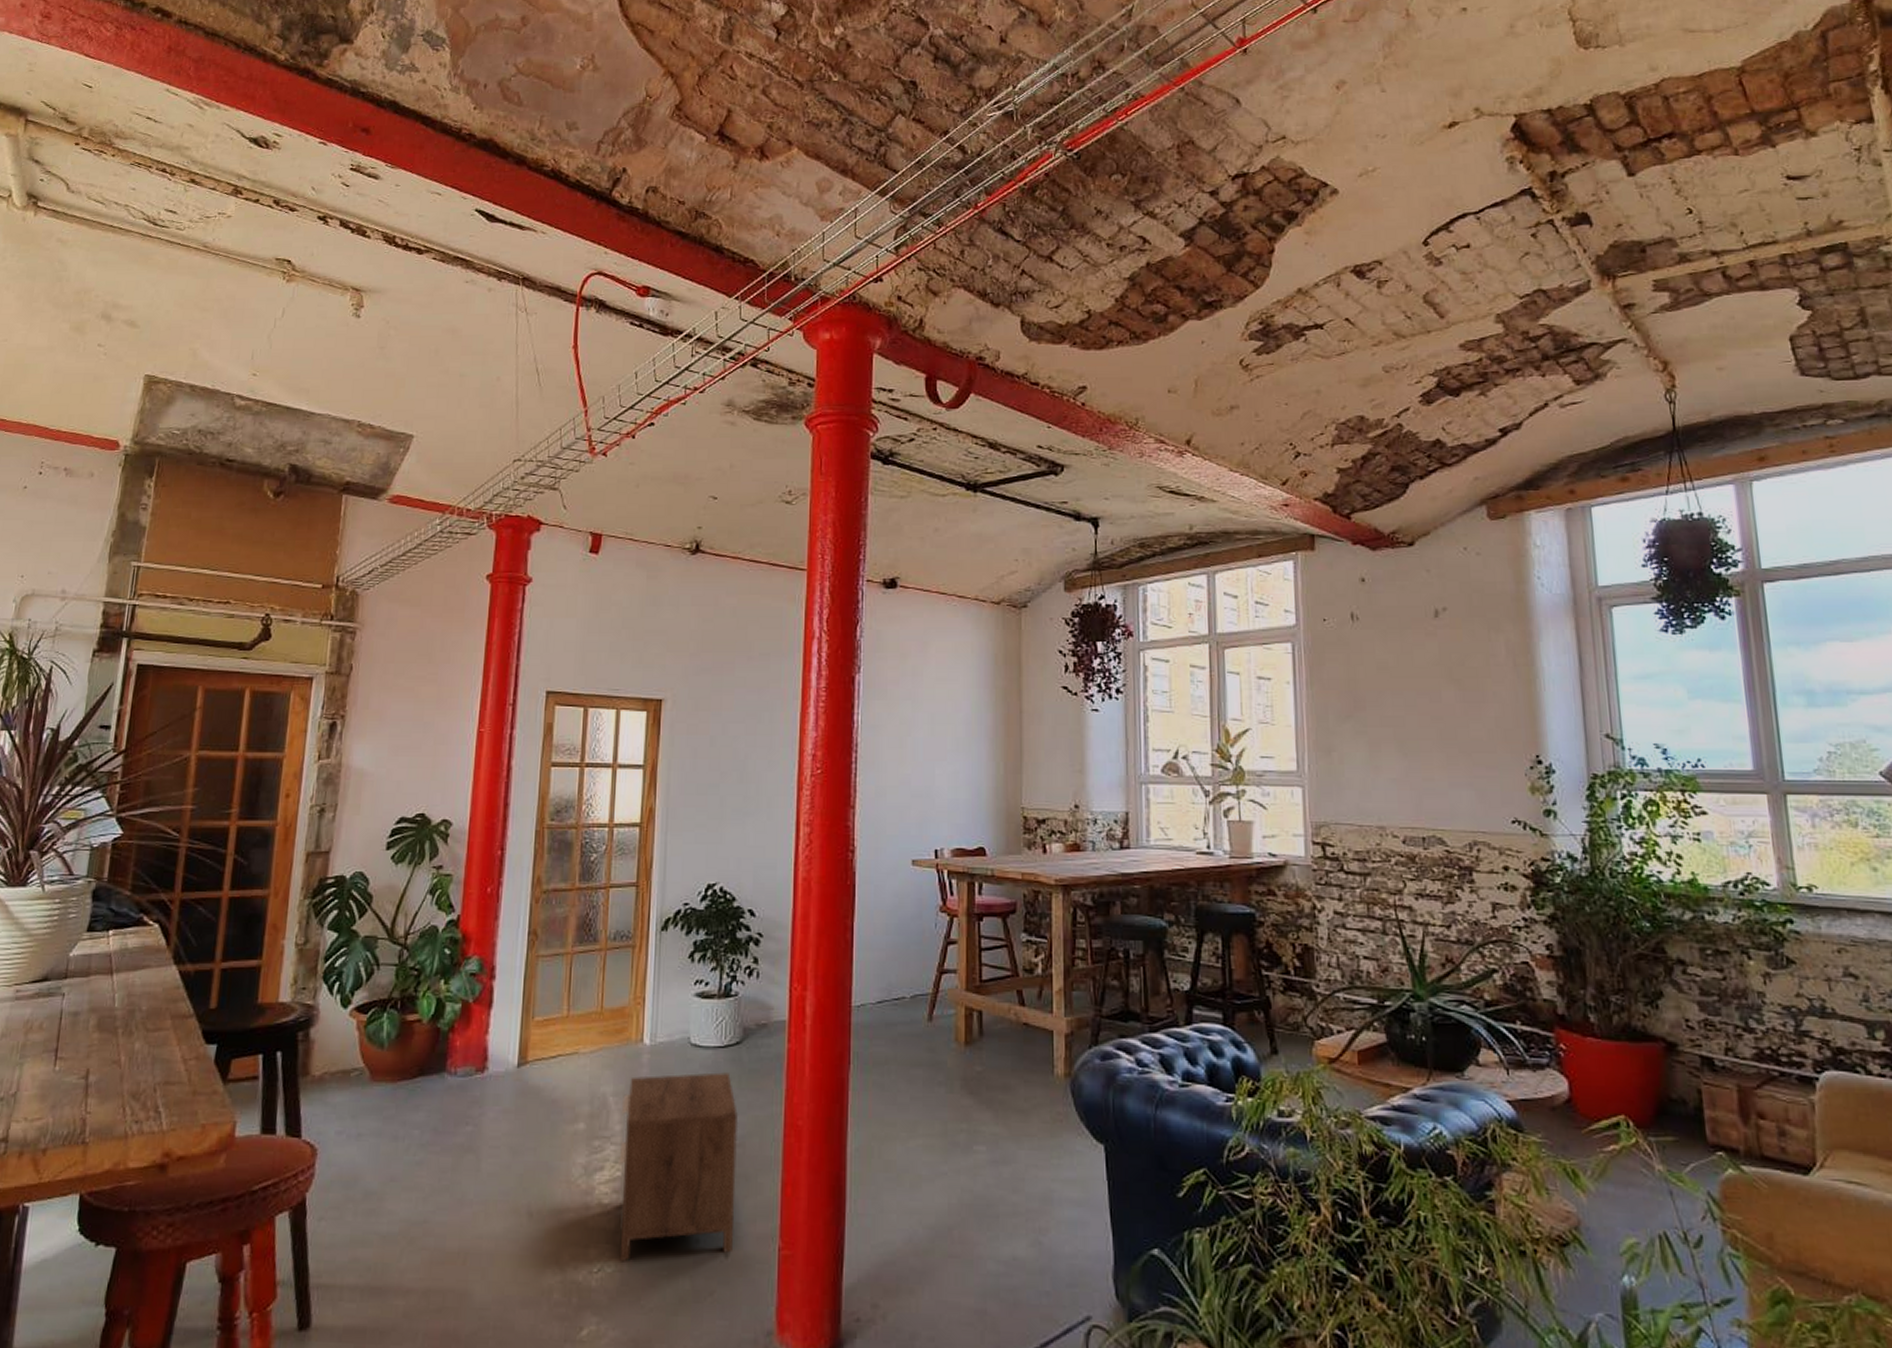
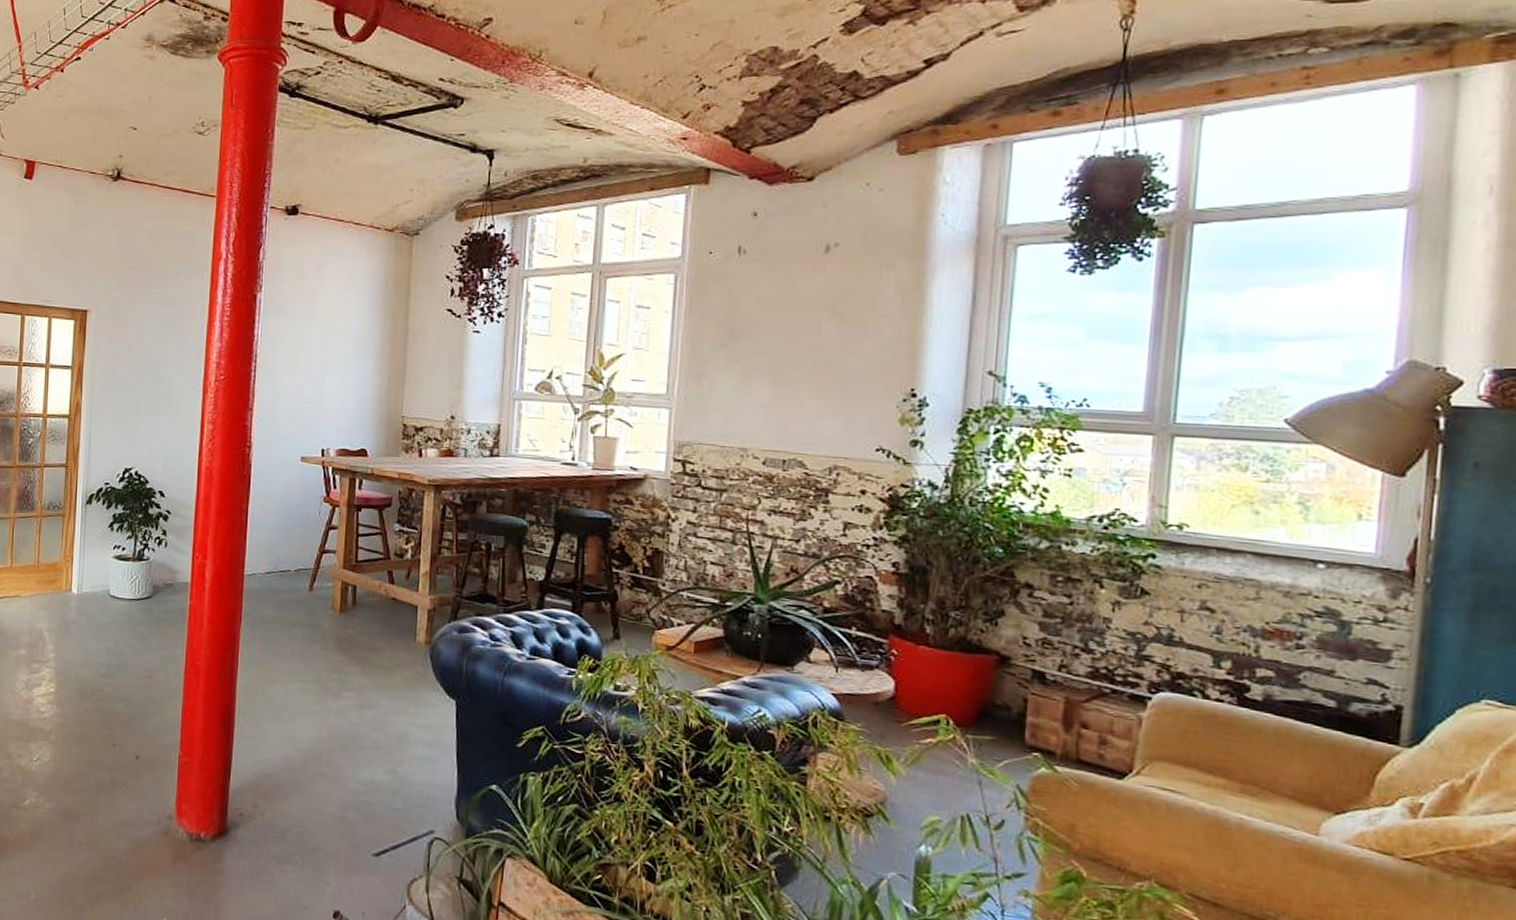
nightstand: present [619,1072,739,1261] -> none [52,617,149,756]

